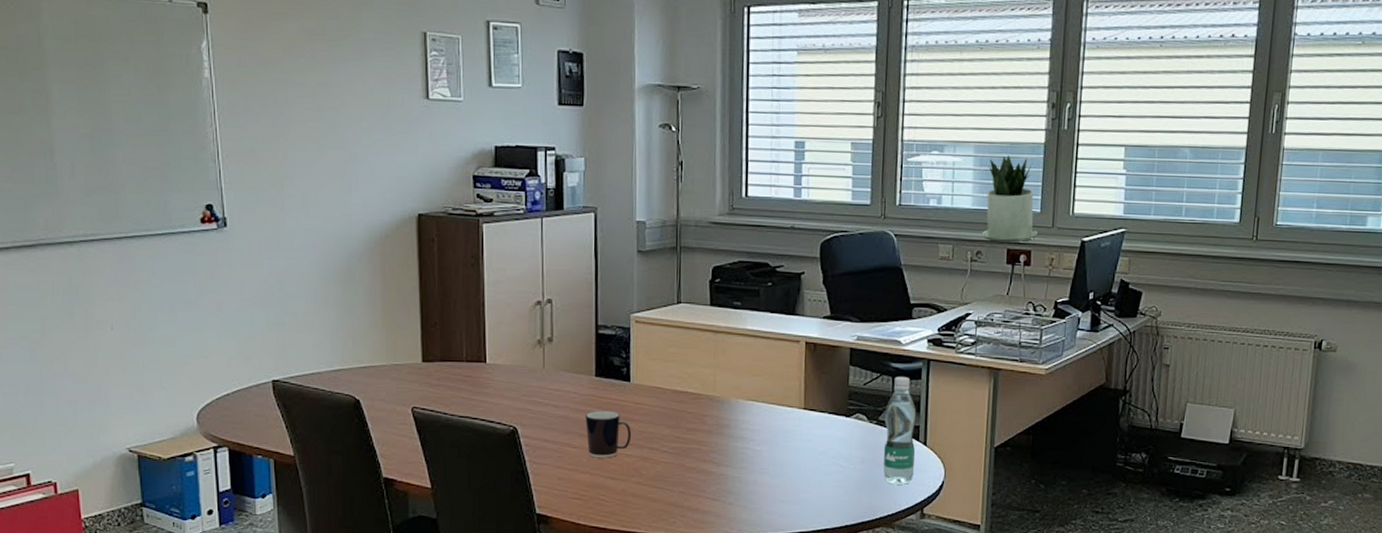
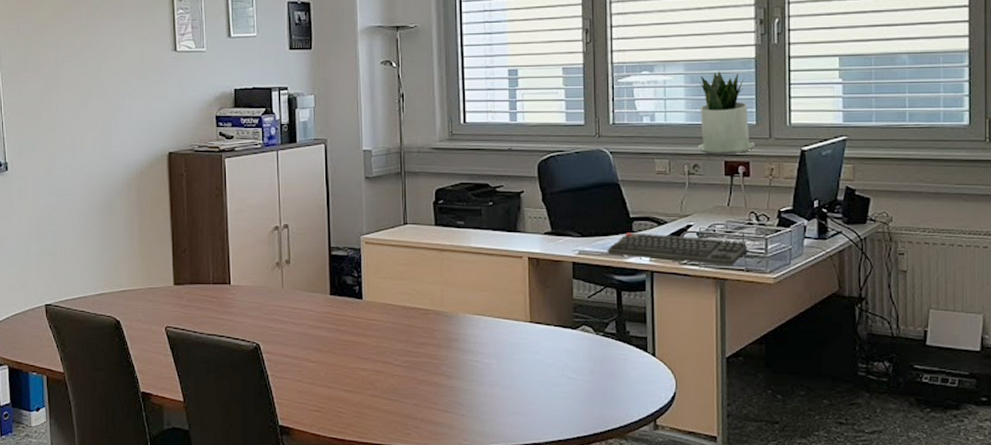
mug: present [585,410,632,458] -> none [322,326,366,372]
bottle: present [883,377,917,485] -> none [611,289,645,396]
computer keyboard: none [885,319,1026,357] -> present [607,233,751,267]

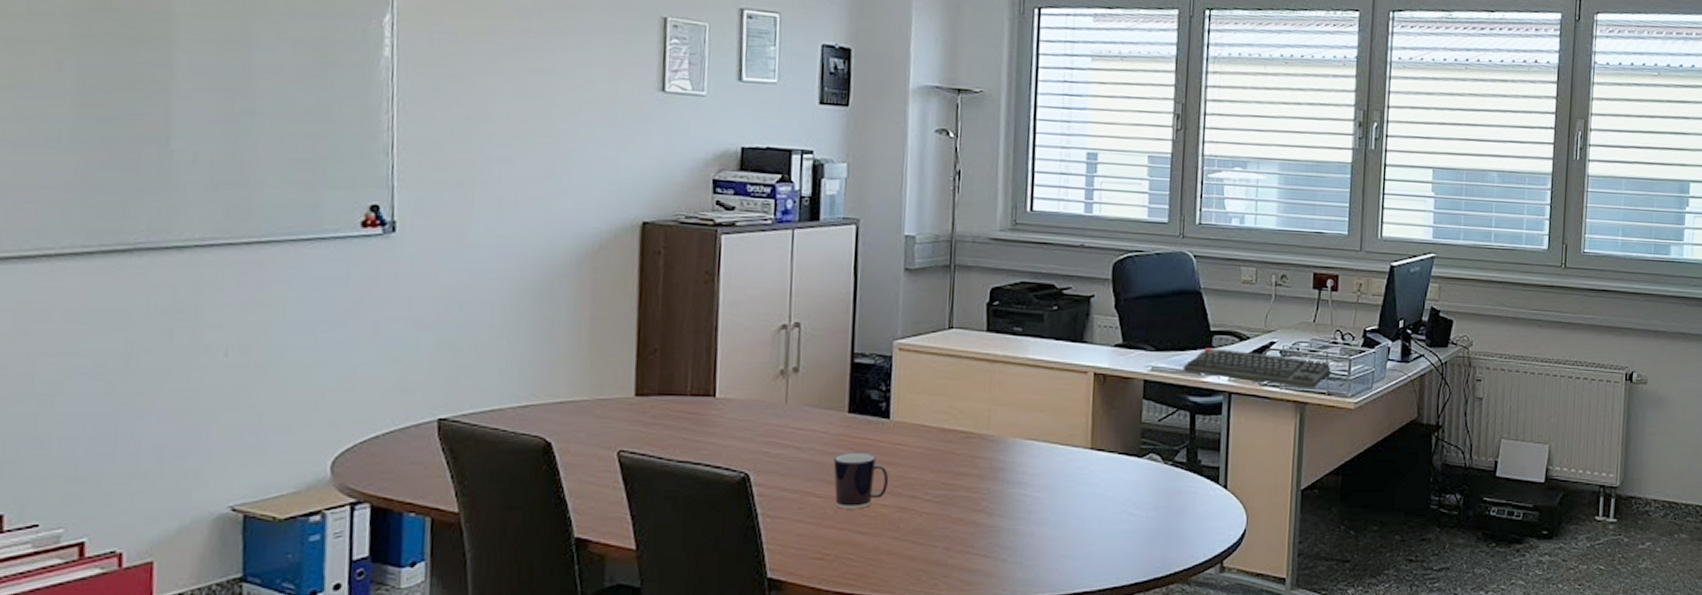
mug: none [322,326,366,372] -> present [833,452,889,509]
planter: present [697,71,754,155] -> none [1287,174,1345,266]

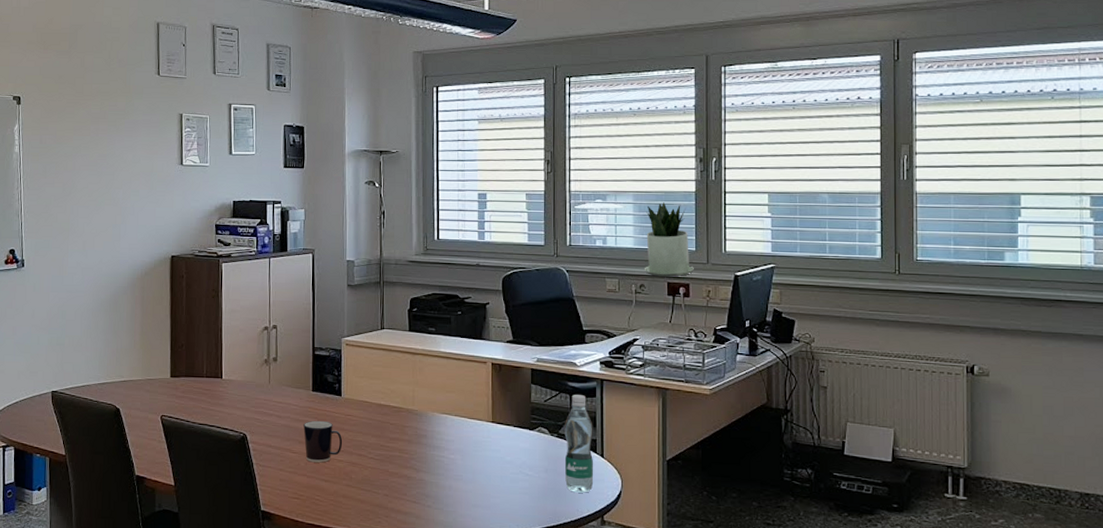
bottle: none [1179,412,1217,534] -> present [564,395,594,493]
computer keyboard: present [1182,348,1334,389] -> none [562,344,690,378]
planter: none [1287,174,1345,266] -> present [644,202,694,277]

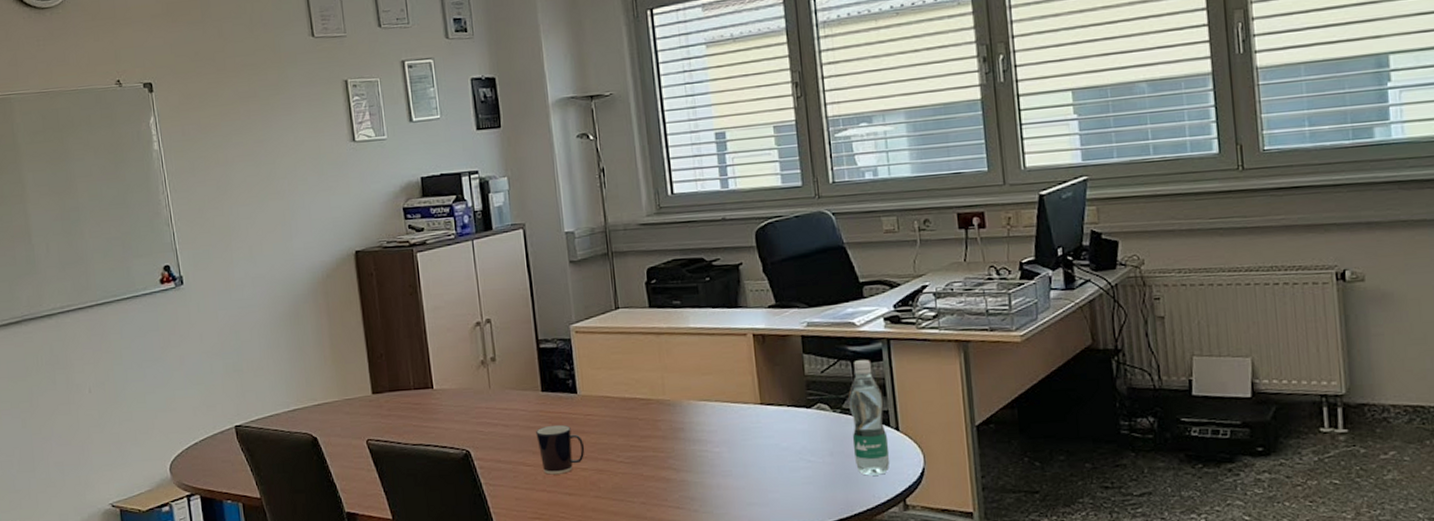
planter: present [644,202,694,277] -> none [923,116,988,208]

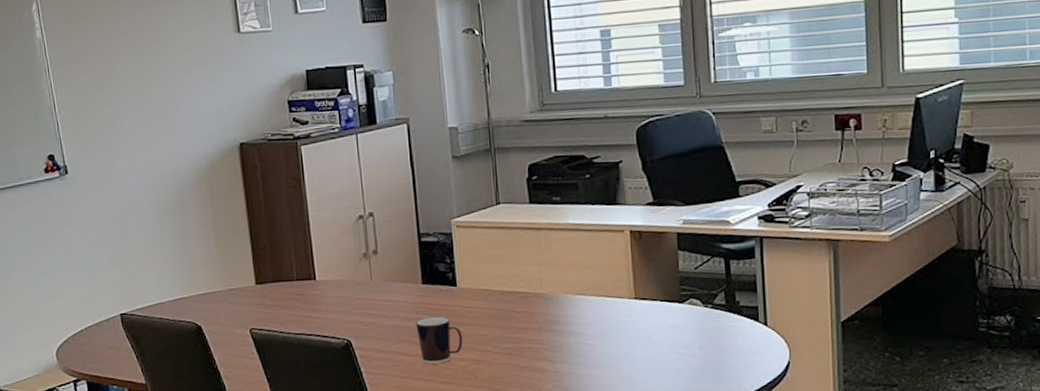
bottle: present [848,360,890,476] -> none [720,257,757,368]

